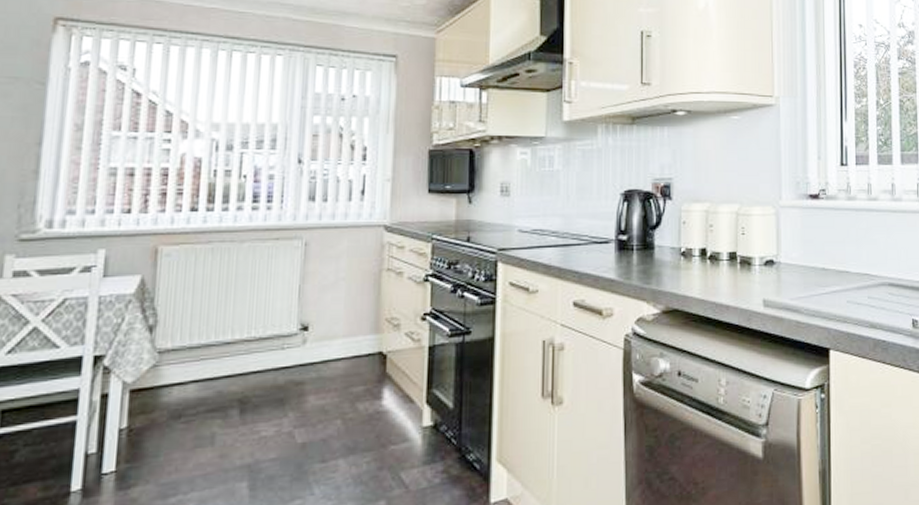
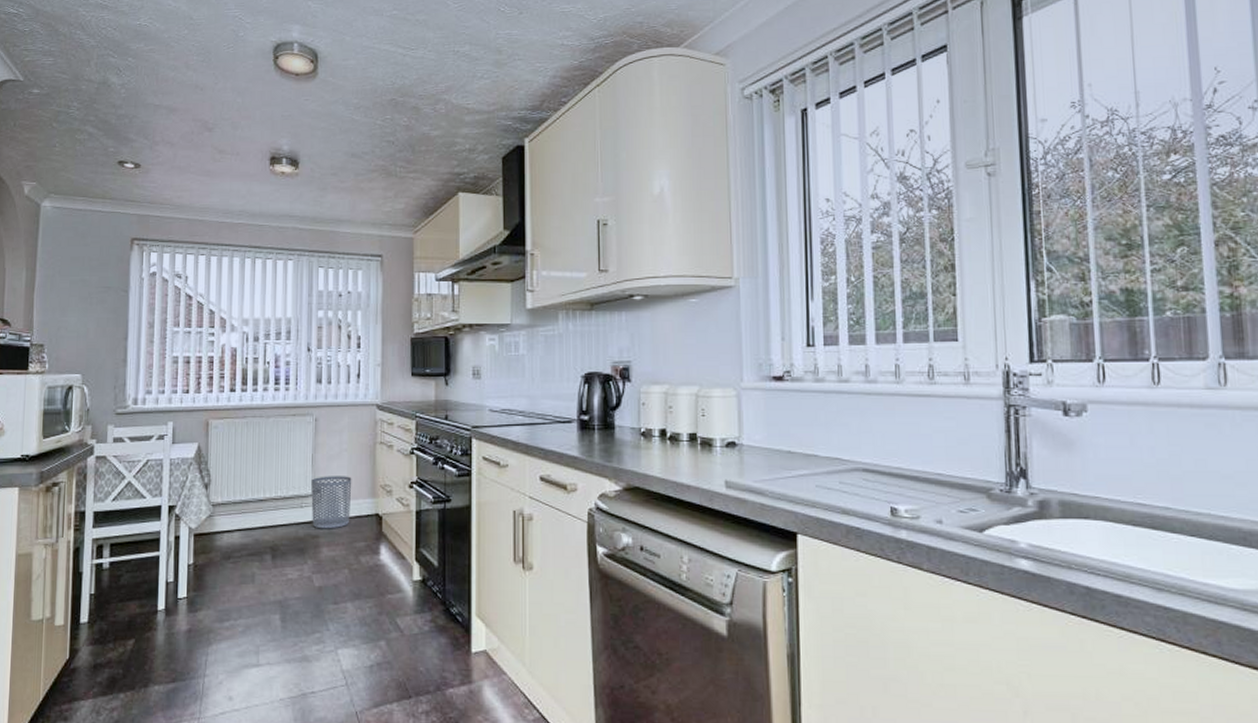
waste bin: none [295,309,350,374] -> present [311,476,352,529]

